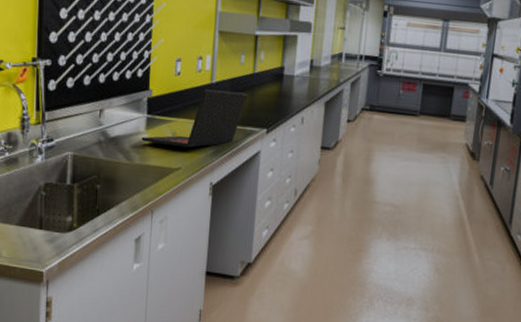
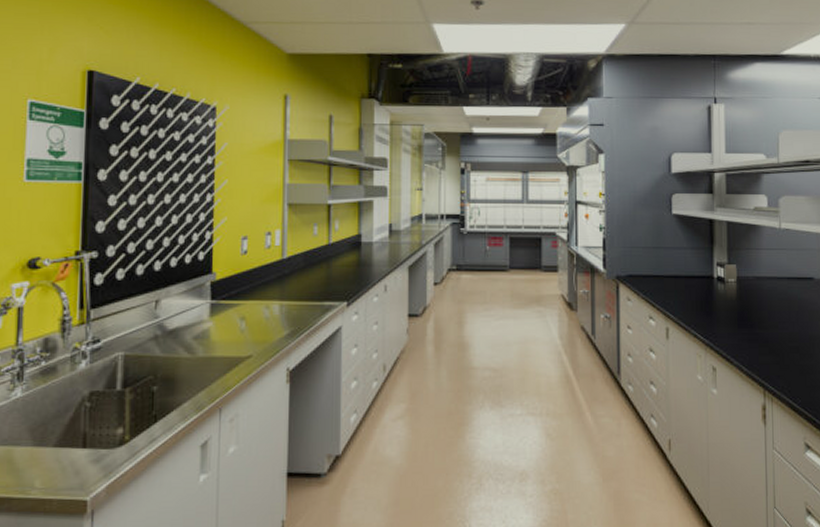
laptop: present [141,89,248,148] -> none [205,266,324,332]

